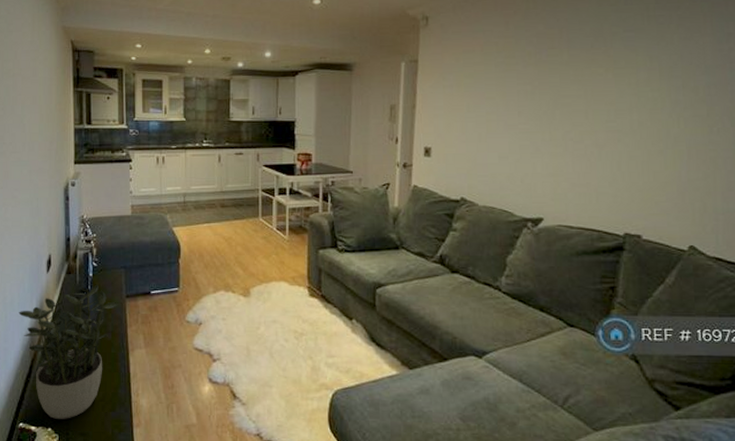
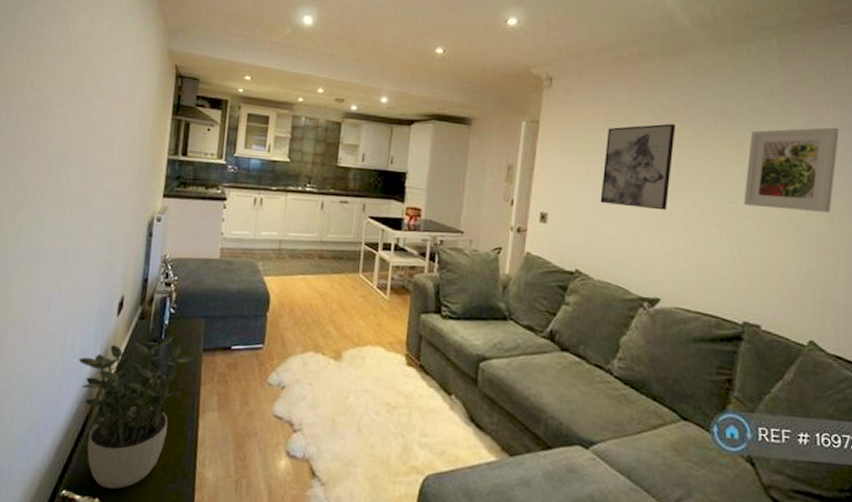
wall art: none [481,51,552,135] -> present [600,123,675,211]
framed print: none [622,38,717,124] -> present [744,127,839,212]

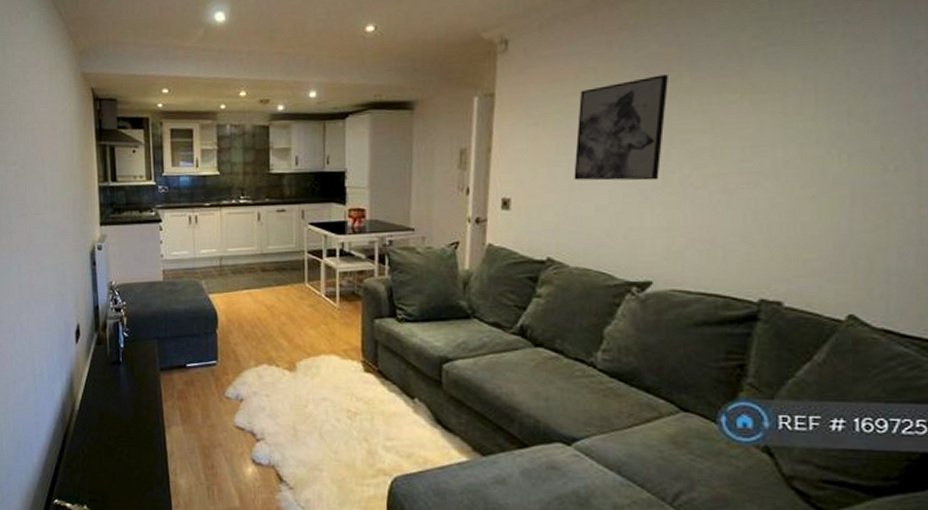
potted plant: present [78,333,195,489] -> none [48,356,153,497]
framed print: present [744,127,839,212] -> none [761,48,899,163]

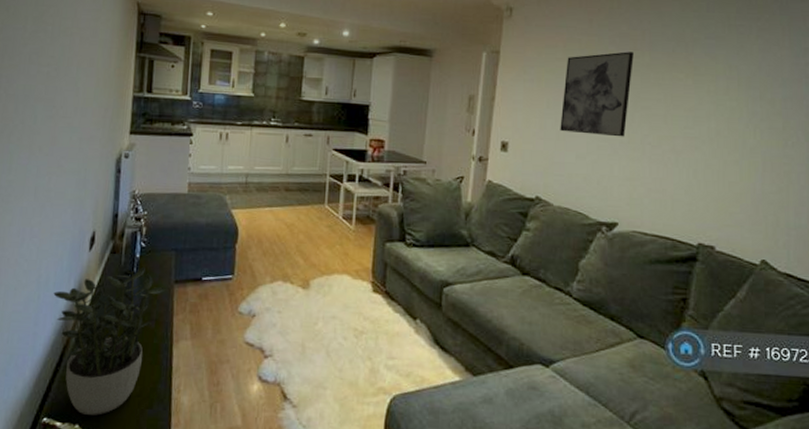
potted plant: none [48,356,153,497] -> present [53,266,167,415]

